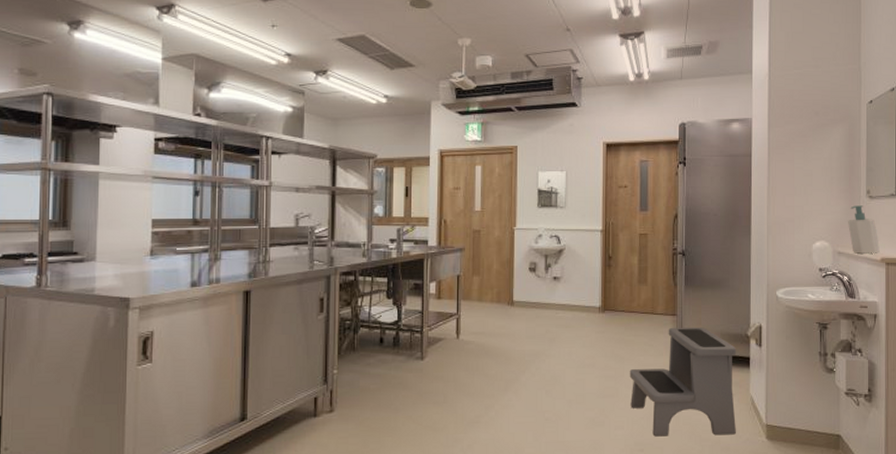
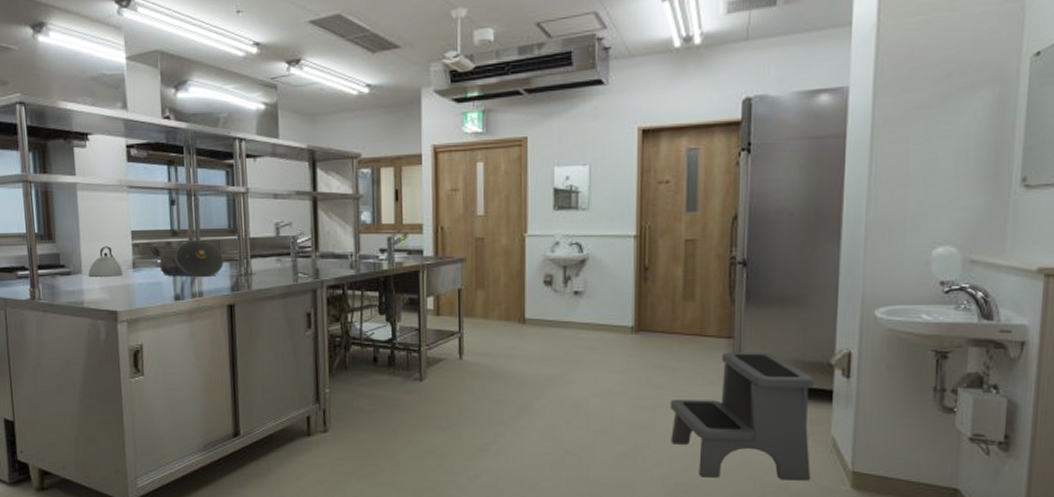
kettle: none [103,234,140,264] -> present [88,246,123,277]
cooking pot: none [170,229,243,265] -> present [150,240,224,278]
soap bottle: present [848,205,880,254] -> none [988,198,1037,262]

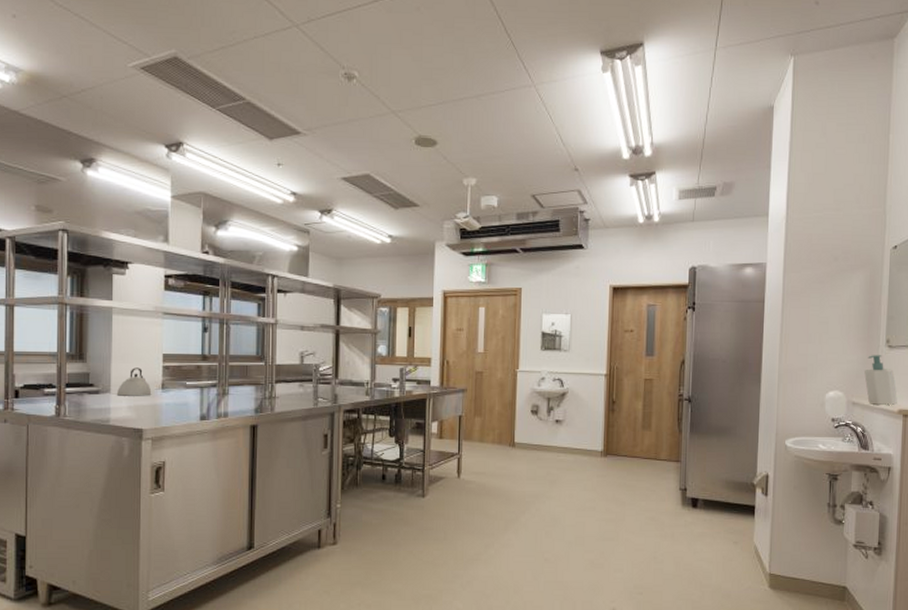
cooking pot: present [150,240,224,278] -> none [180,365,250,400]
step stool: present [670,352,815,481] -> none [630,473,742,582]
soap bottle: none [988,198,1037,262] -> present [864,355,897,405]

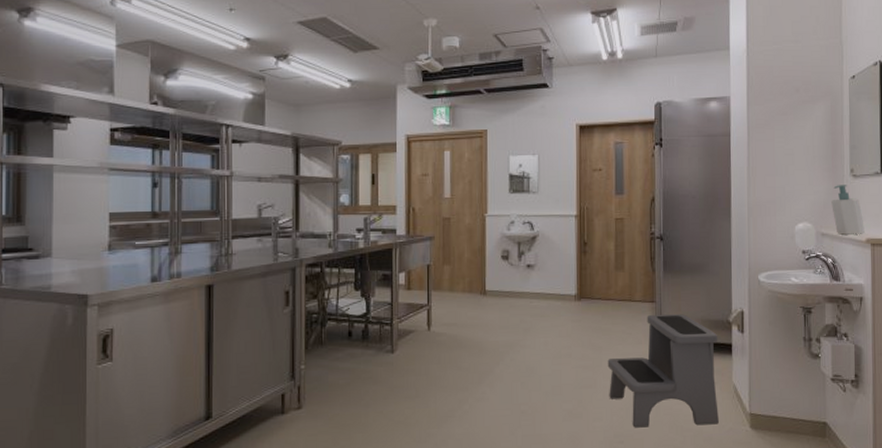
kettle: present [117,367,152,396] -> none [59,228,98,260]
step stool: none [630,473,742,582] -> present [607,314,719,428]

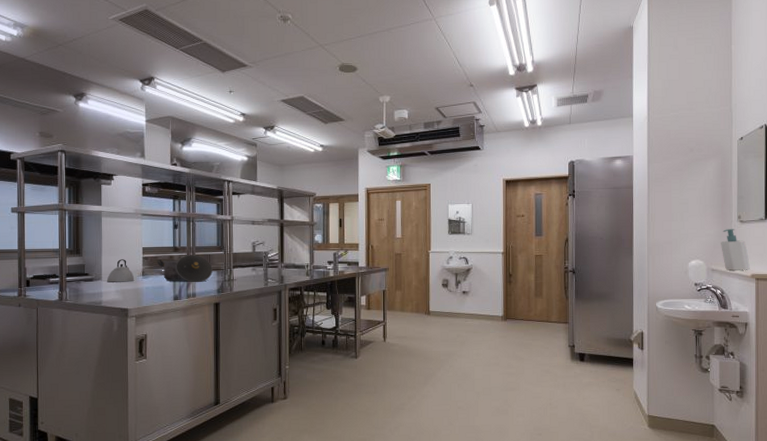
kettle: none [59,228,98,260] -> present [107,259,135,282]
cooking pot: none [128,222,204,259] -> present [156,255,213,283]
step stool: present [607,314,719,428] -> none [528,333,622,424]

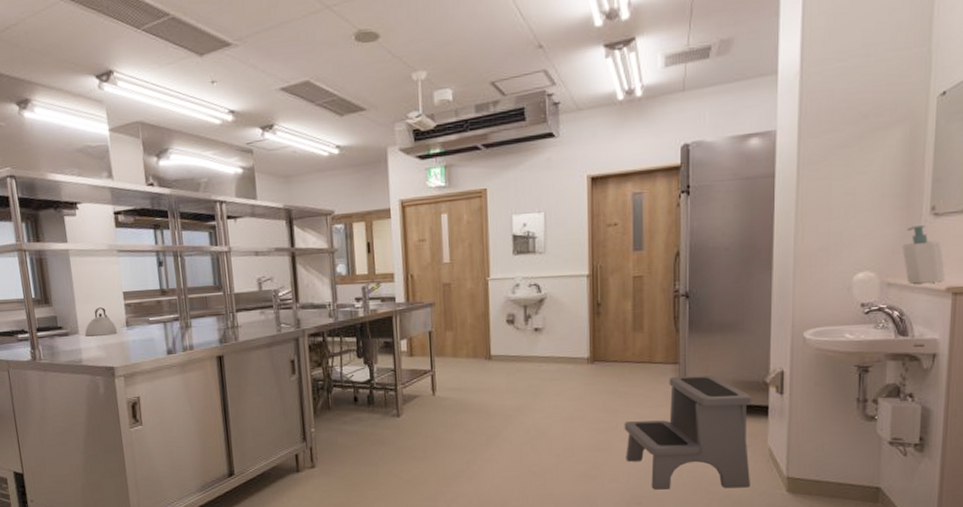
cooking pot: present [156,255,213,283] -> none [142,298,212,333]
step stool: none [528,333,622,424] -> present [624,375,752,490]

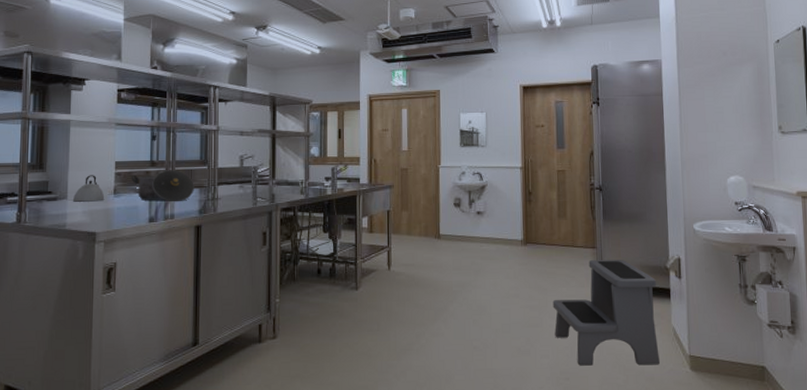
cooking pot: none [142,298,212,333] -> present [131,170,194,202]
soap bottle: present [902,225,945,284] -> none [761,141,795,188]

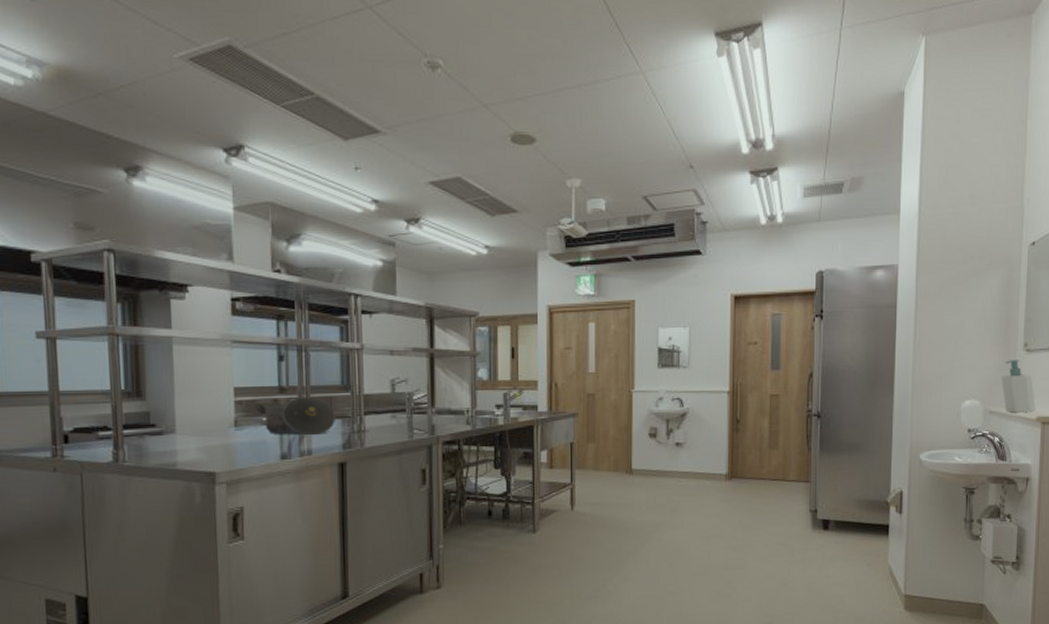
kettle: present [73,175,105,202] -> none [183,404,224,436]
step stool: present [552,259,660,366] -> none [758,494,875,609]
soap bottle: none [761,141,795,188] -> present [1001,360,1036,413]

